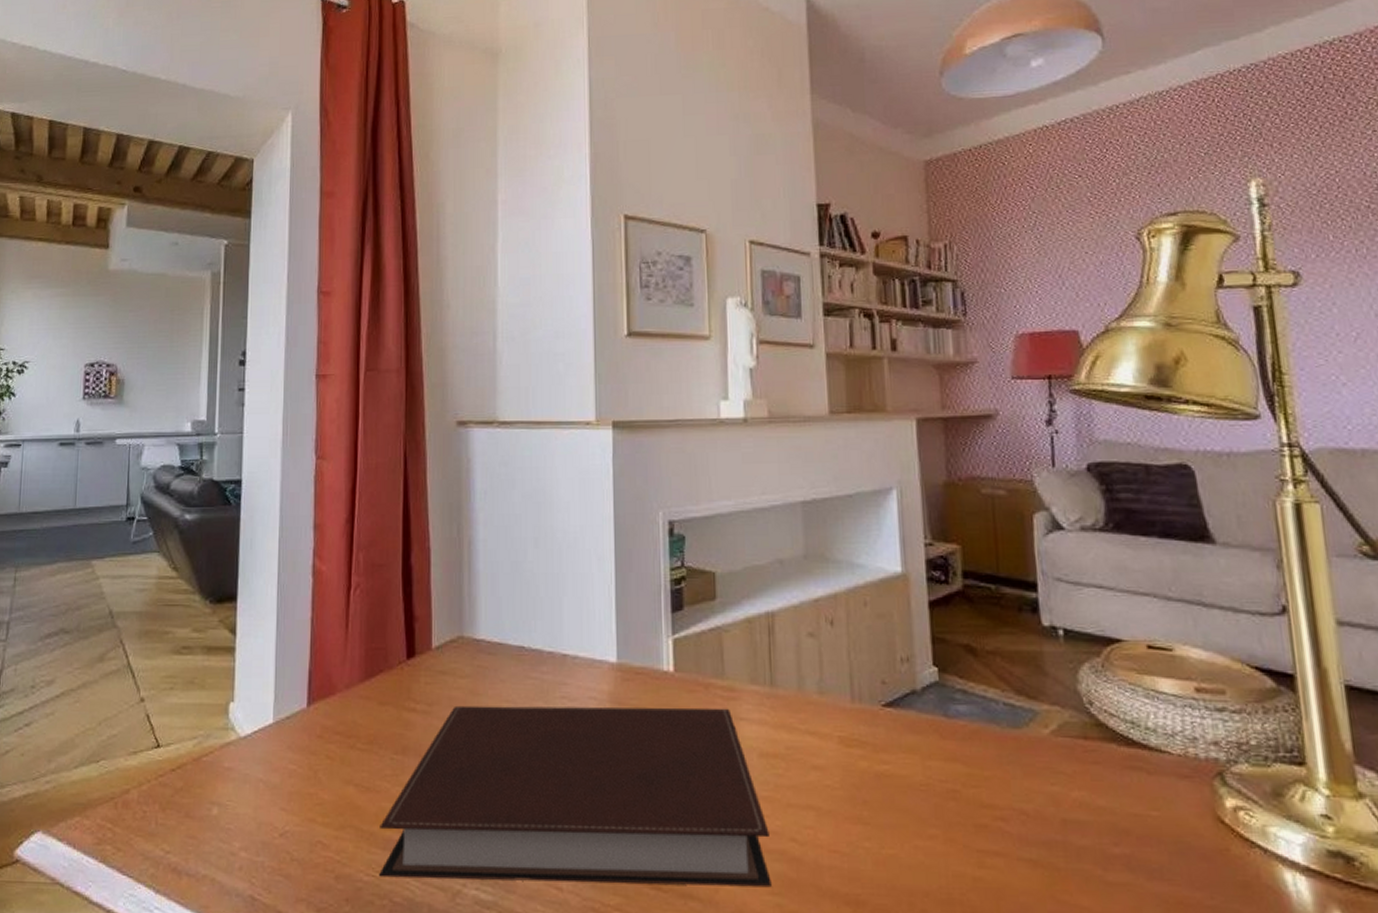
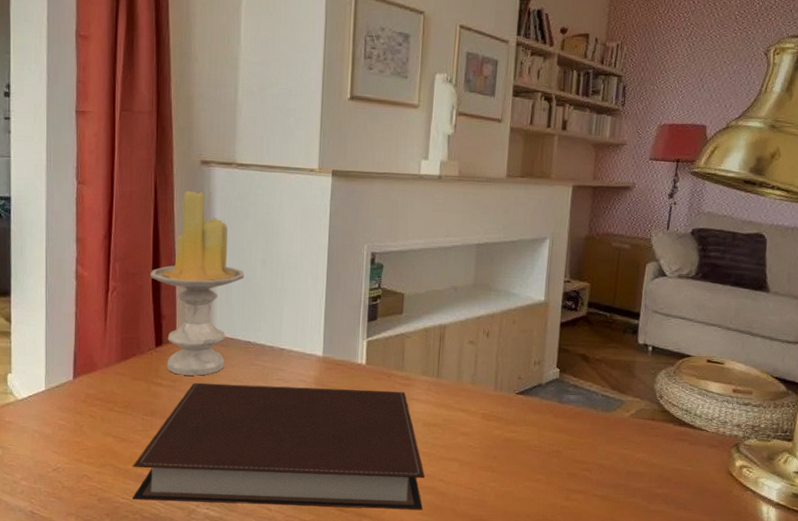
candle: none [400,458,513,696] -> present [151,190,245,376]

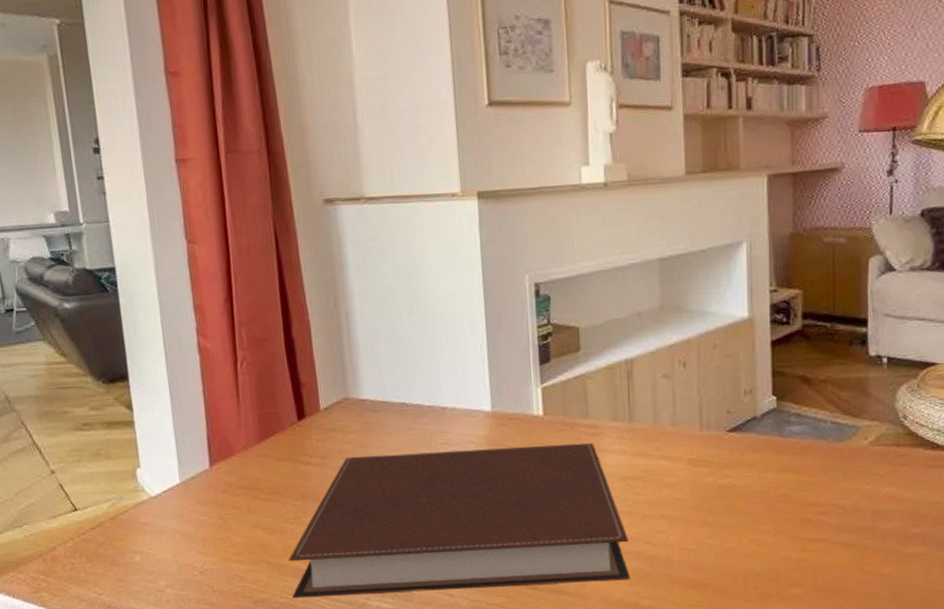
candle: present [151,190,245,376] -> none [282,235,390,450]

